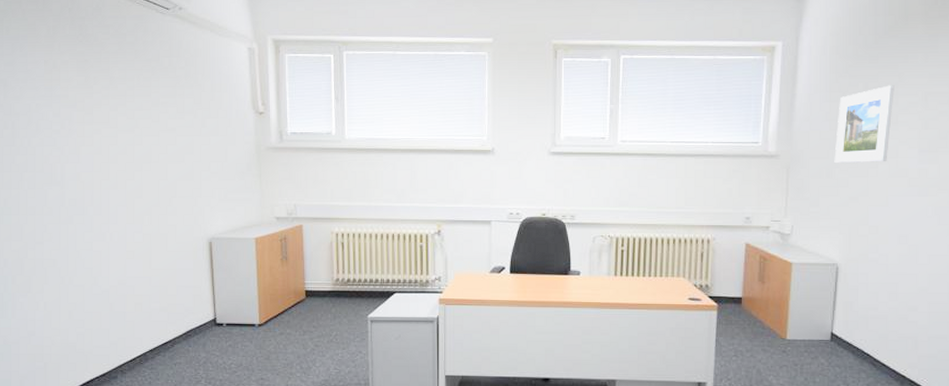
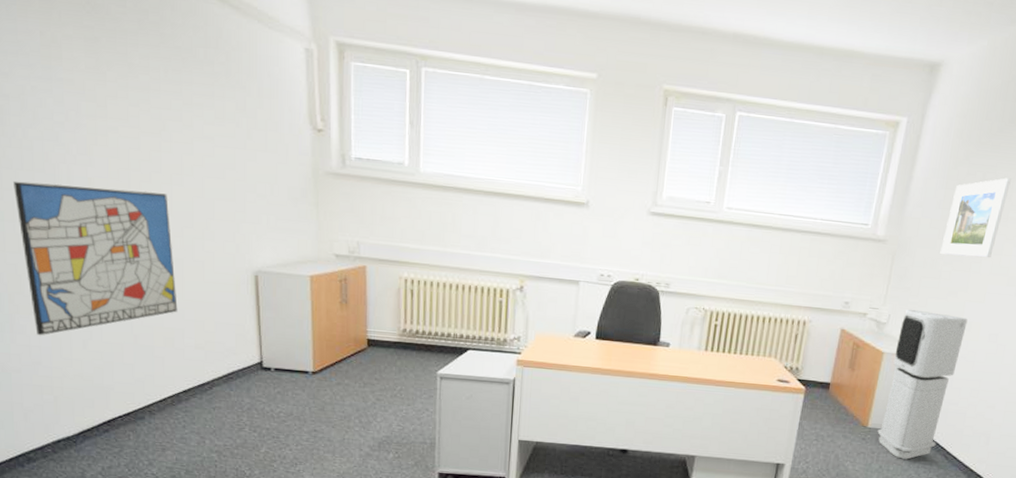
wall art: none [20,180,146,310] -> present [13,180,178,336]
air purifier: none [797,218,873,370] -> present [877,309,968,460]

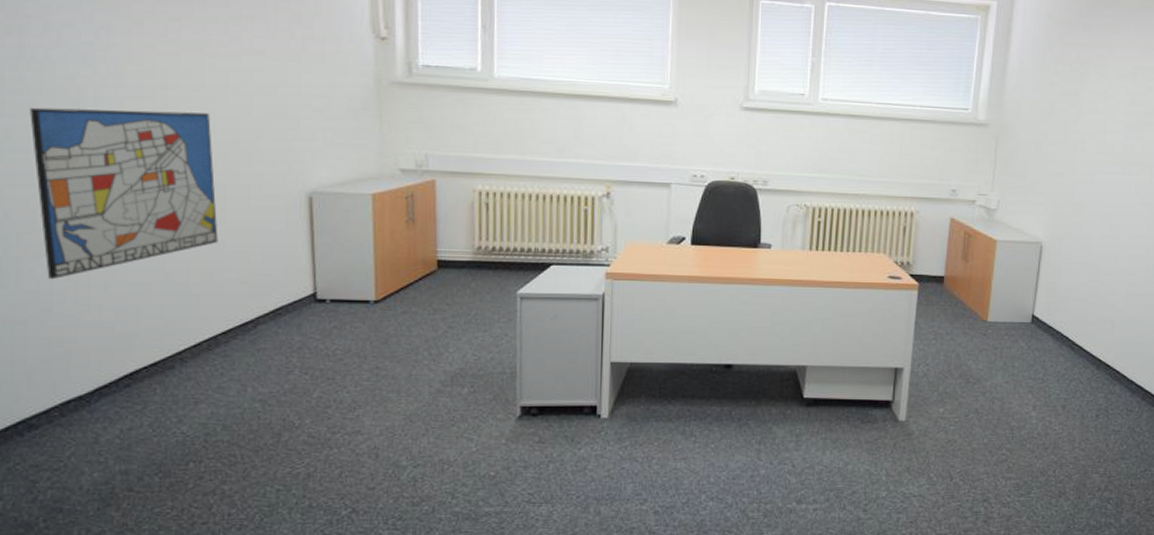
air purifier: present [877,309,968,460] -> none [998,193,1079,354]
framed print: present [940,178,1011,258] -> none [1043,56,1106,137]

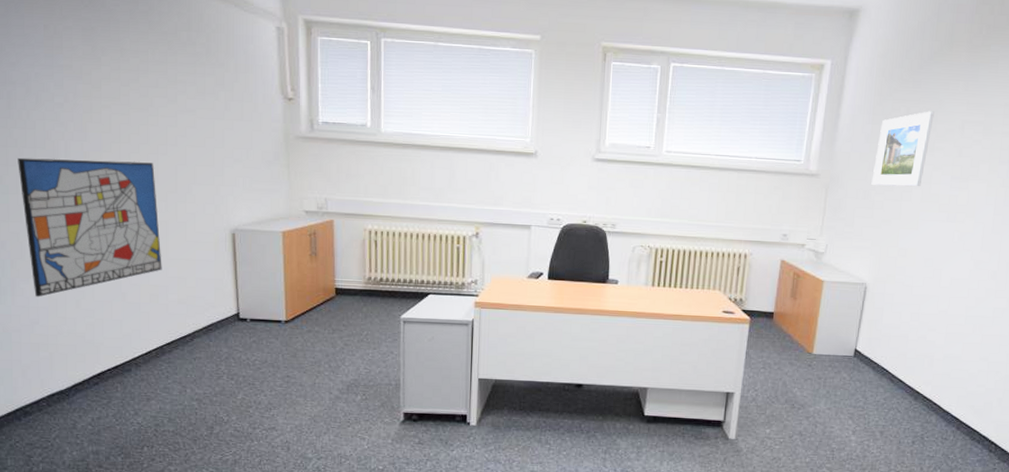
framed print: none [1043,56,1106,137] -> present [871,111,935,187]

